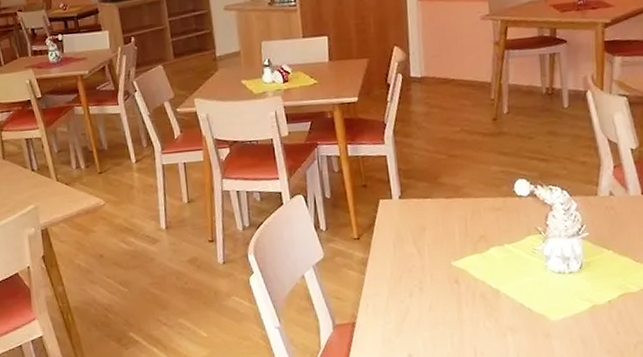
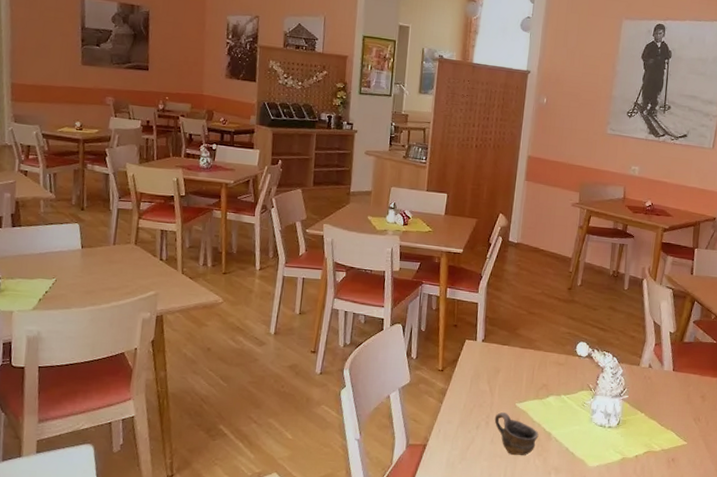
cup: none [428,274,485,321] -> present [494,412,539,456]

